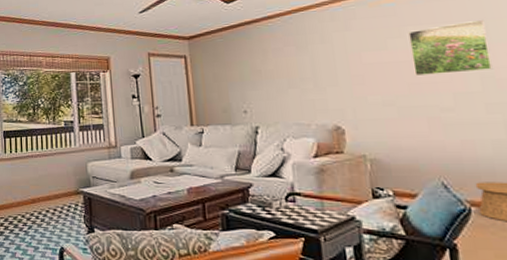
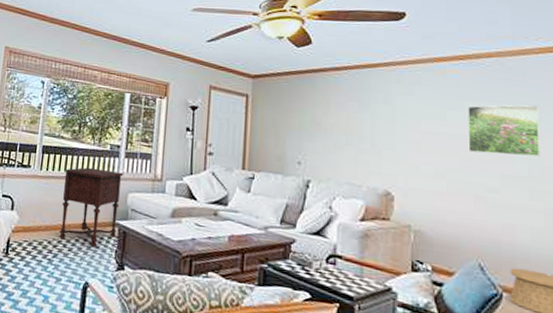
side table: none [27,144,83,215] -> present [59,167,124,247]

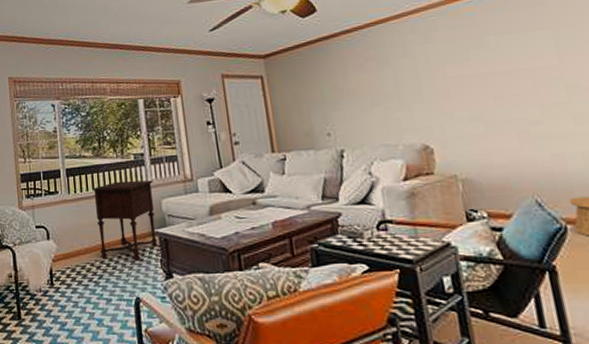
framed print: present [468,105,542,157] -> none [490,27,578,89]

